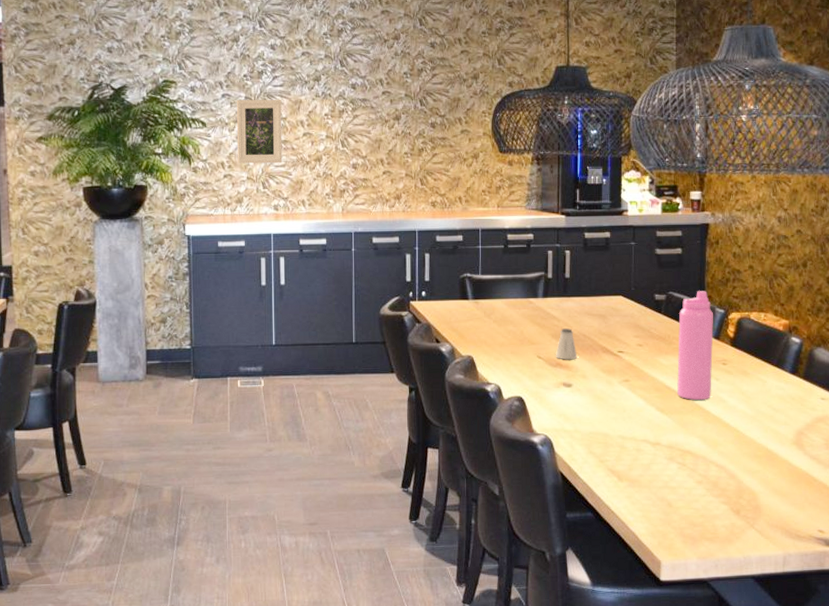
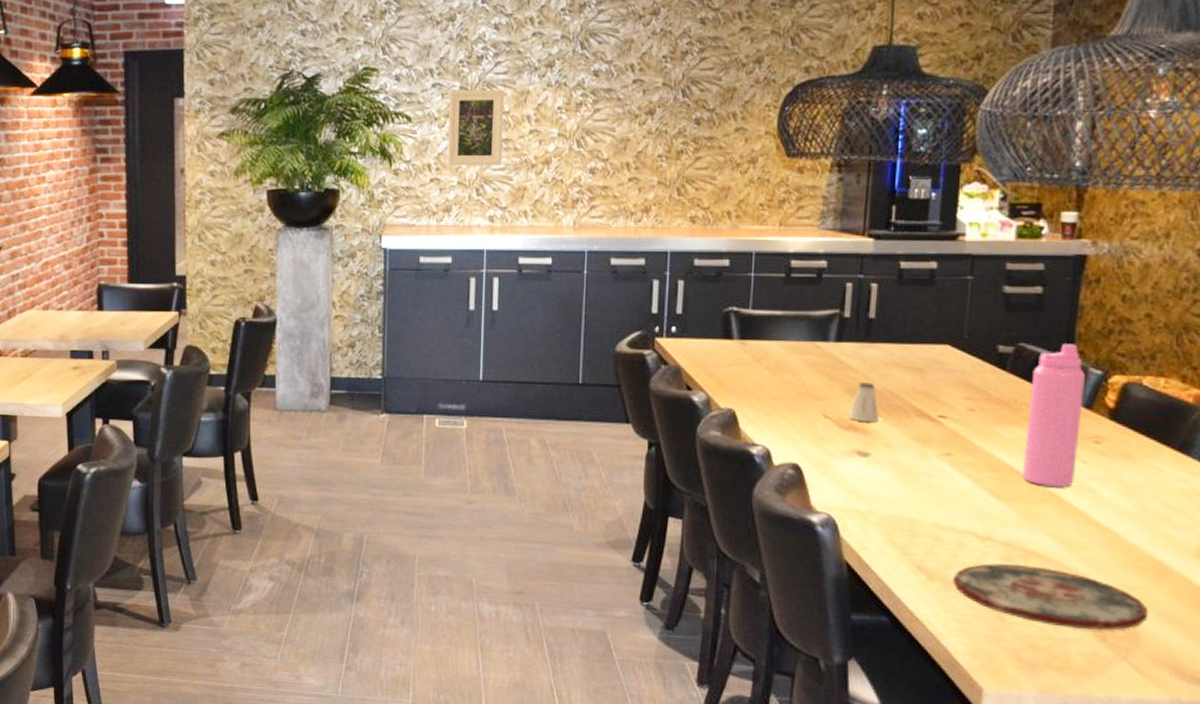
plate: none [635,462,765,507] -> present [953,563,1148,631]

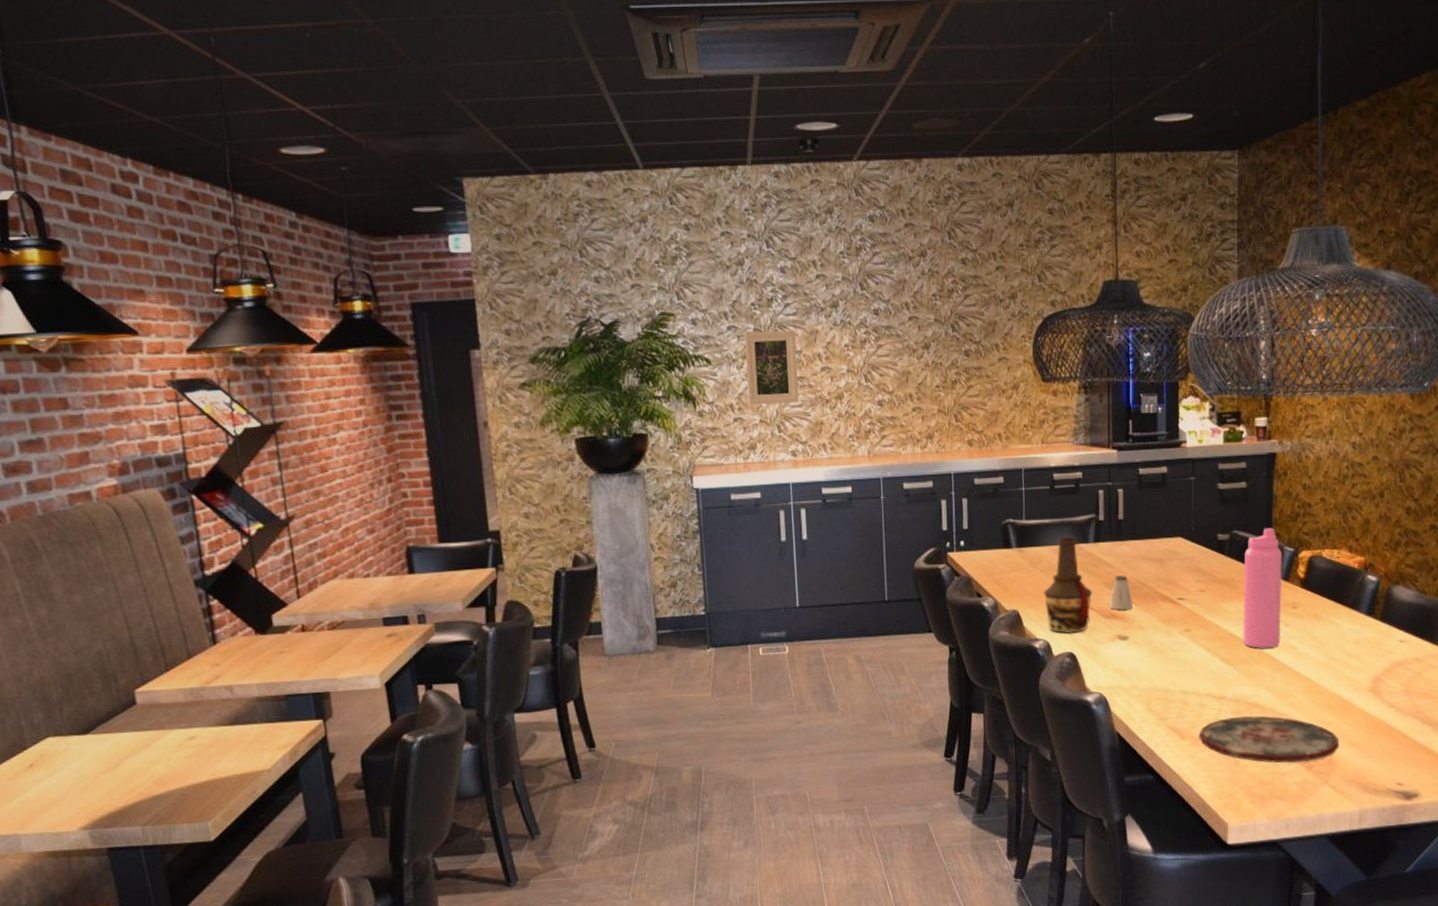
bottle: none [766,330,829,442] -> present [1043,534,1093,634]

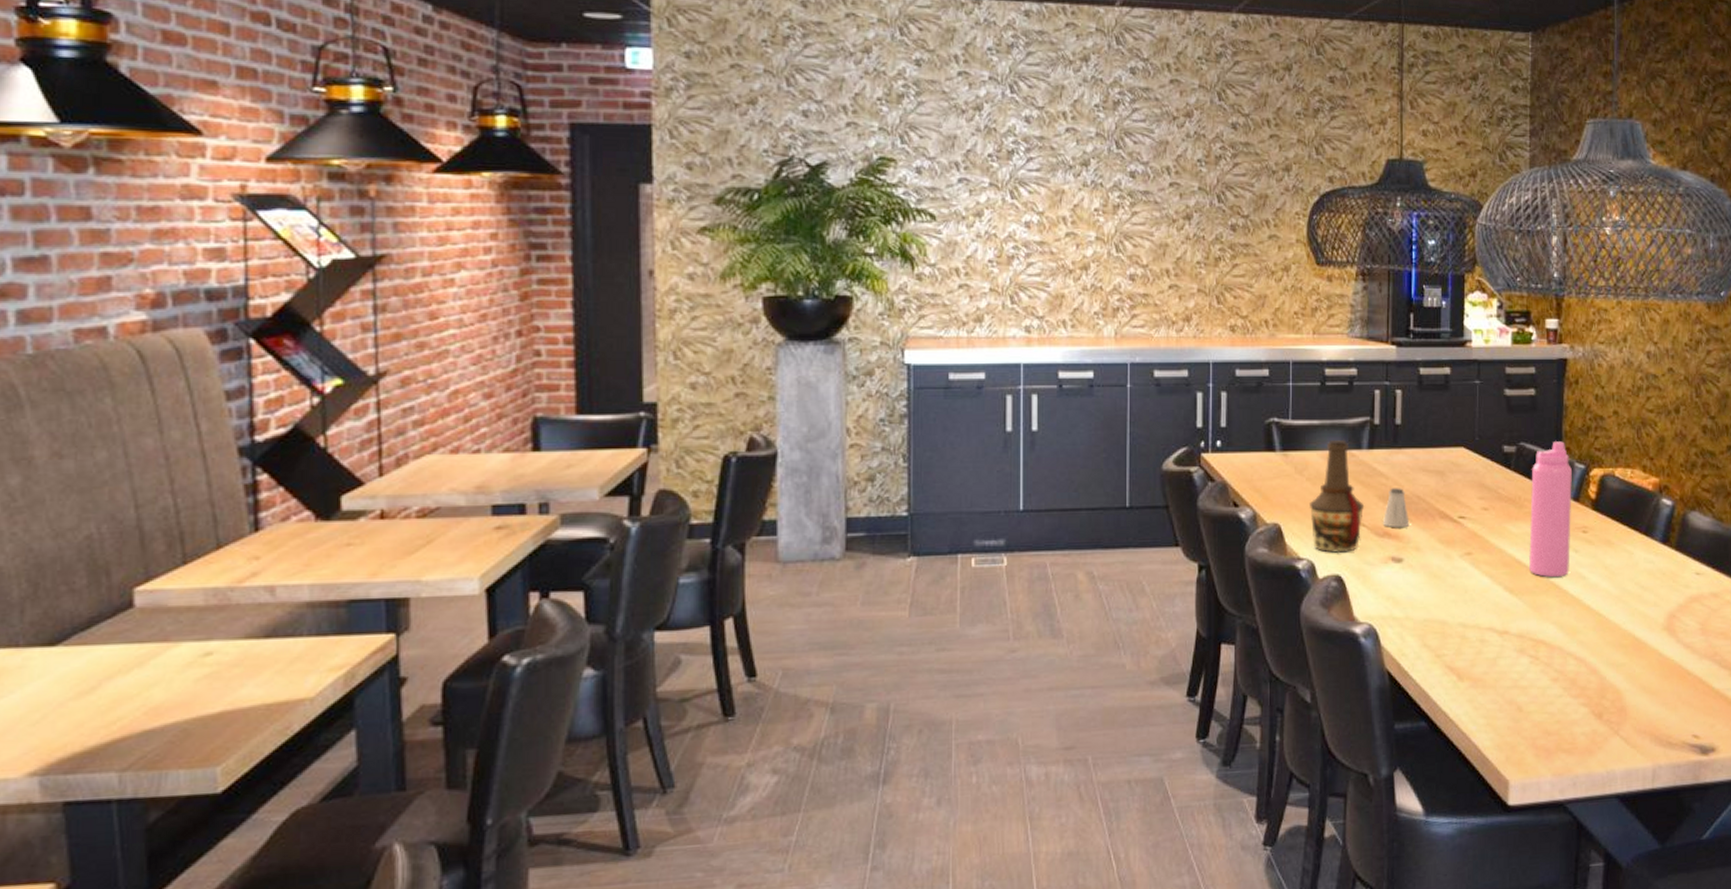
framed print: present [744,329,799,405] -> none [977,187,1038,272]
plate: present [1199,715,1339,764] -> none [1479,654,1631,711]

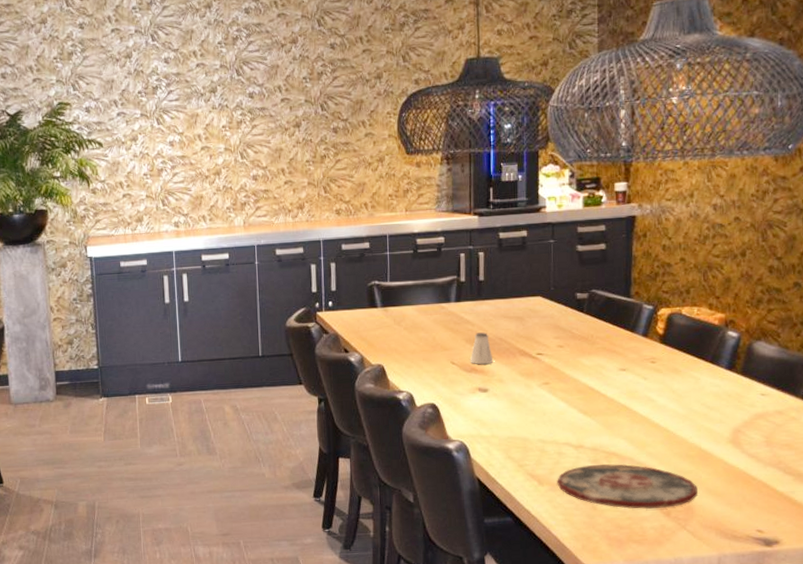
bottle: present [1308,439,1365,553] -> none [406,295,454,386]
plate: none [1479,654,1631,711] -> present [557,464,698,509]
water bottle: present [1529,441,1572,578] -> none [601,287,641,401]

